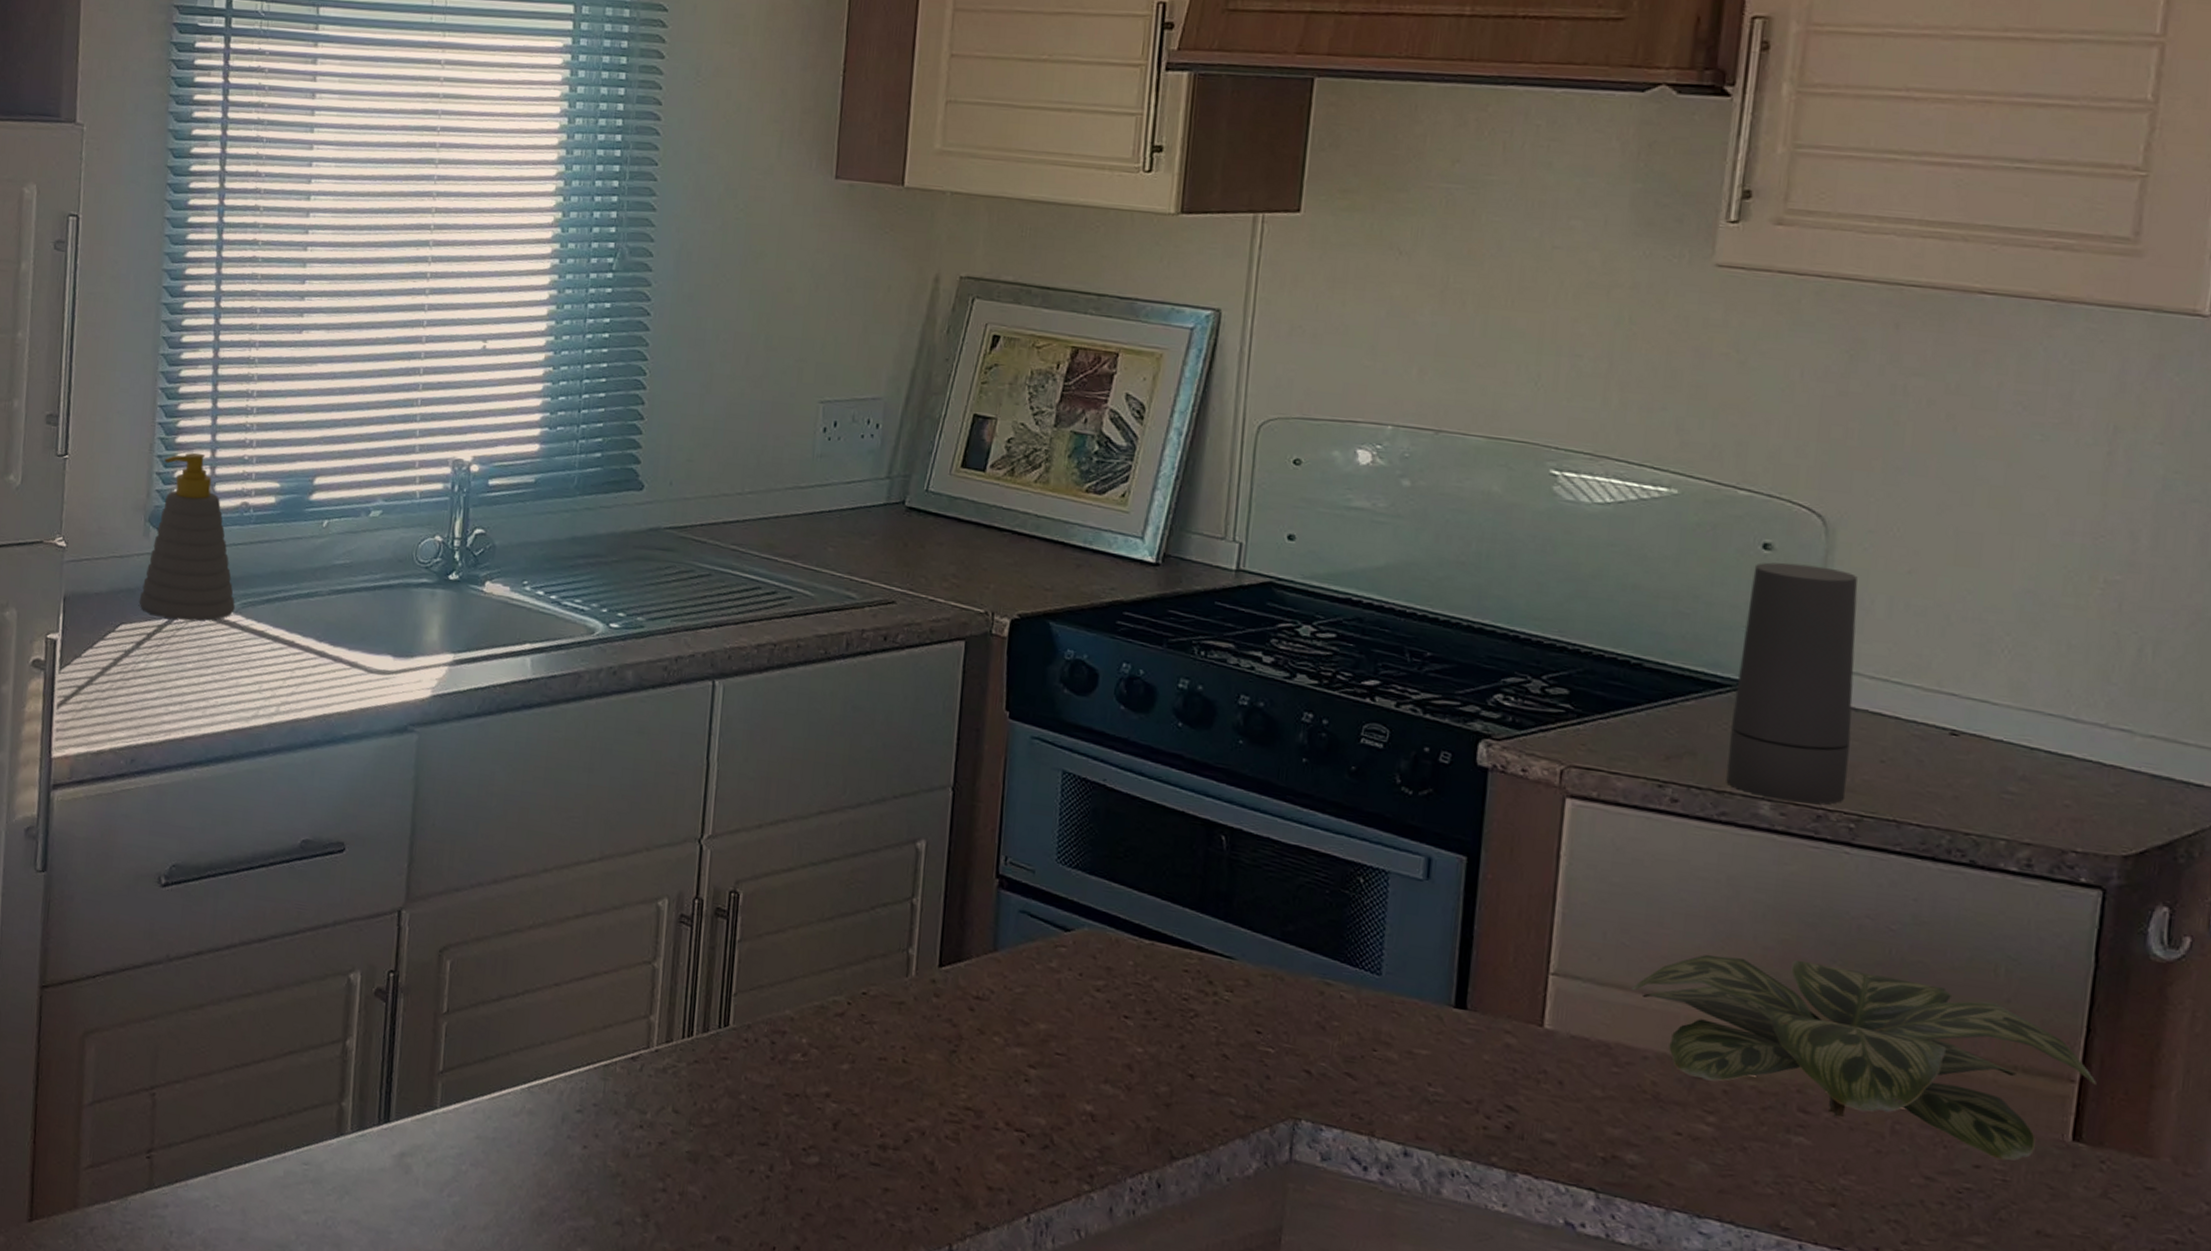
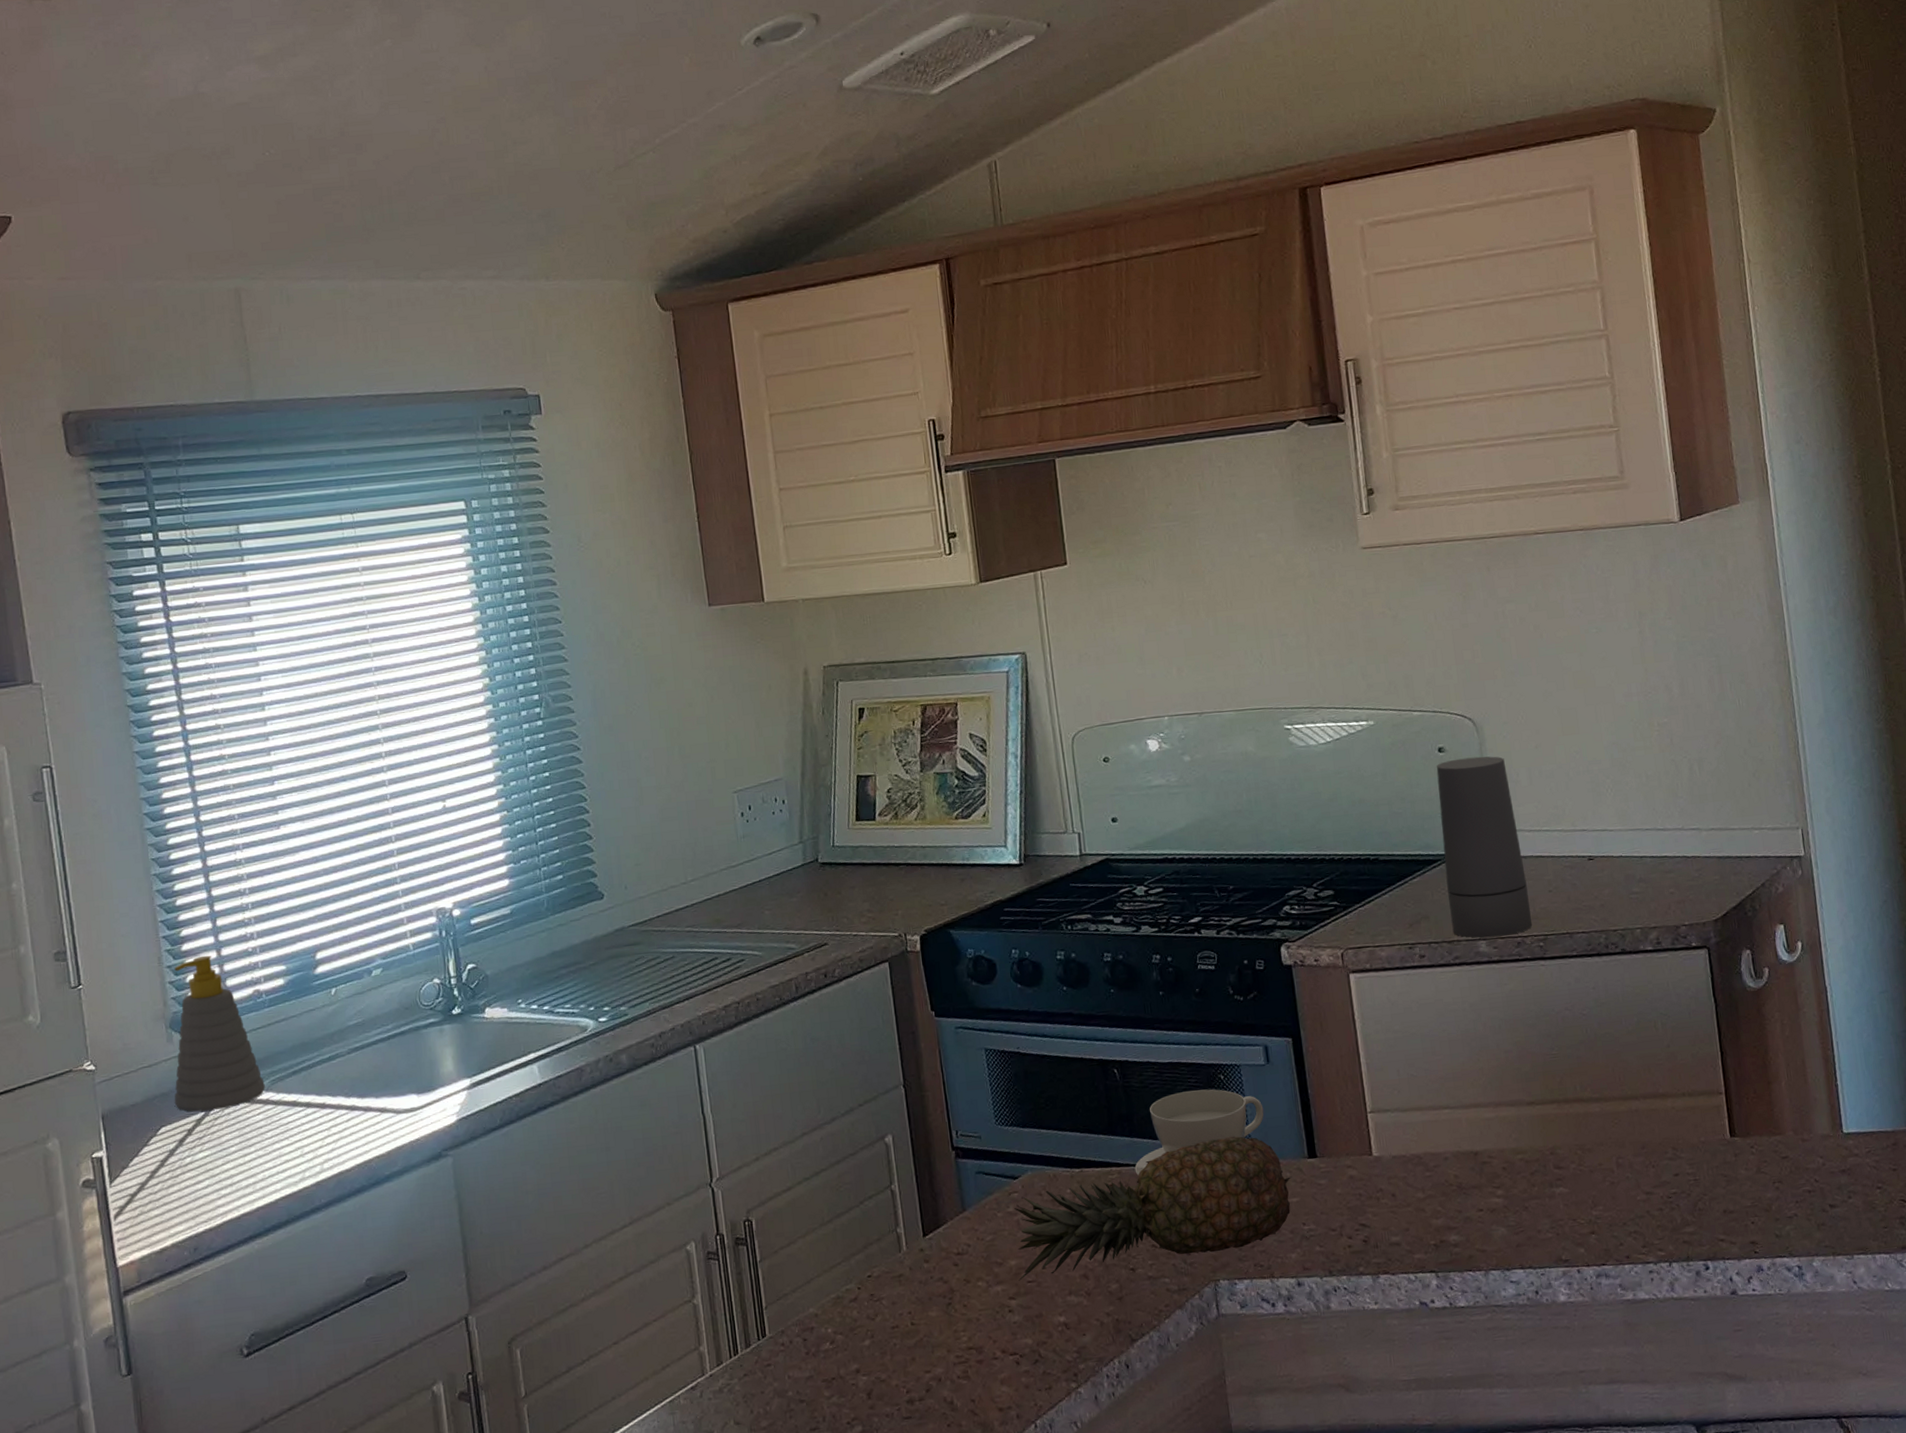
fruit: none [1045,949,1427,1090] -> present [1014,1136,1292,1281]
teacup: none [1221,883,1411,987] -> present [1134,1089,1274,1176]
plant: present [1630,954,2097,1161] -> none [1425,1048,1736,1166]

